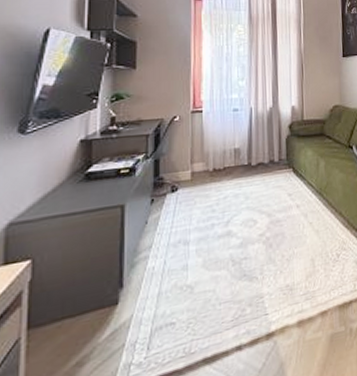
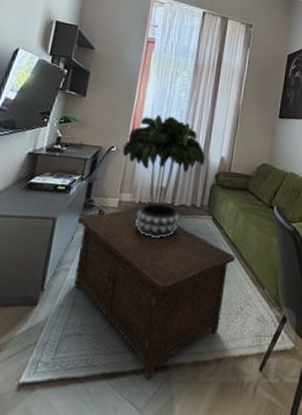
cabinet: none [149,175,323,353] -> present [74,208,235,380]
indoor plant: none [186,73,276,170] -> present [122,114,205,206]
decorative bowl: none [213,166,259,204] -> present [135,203,180,238]

